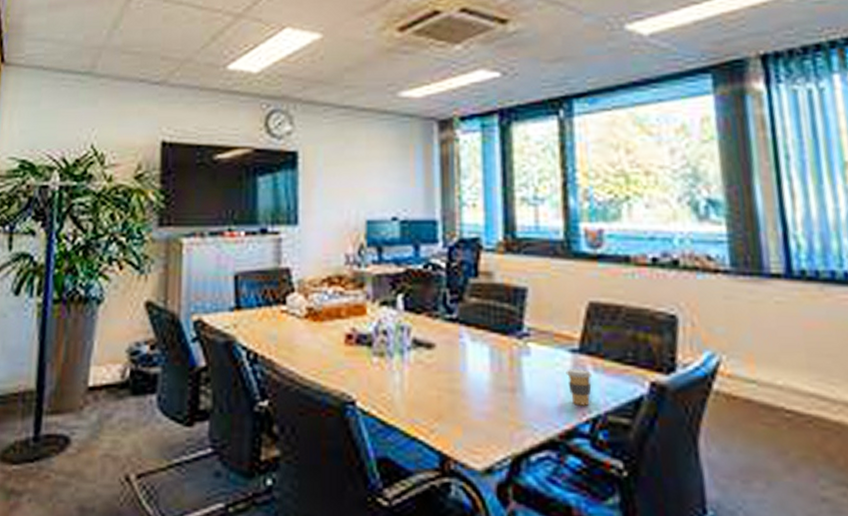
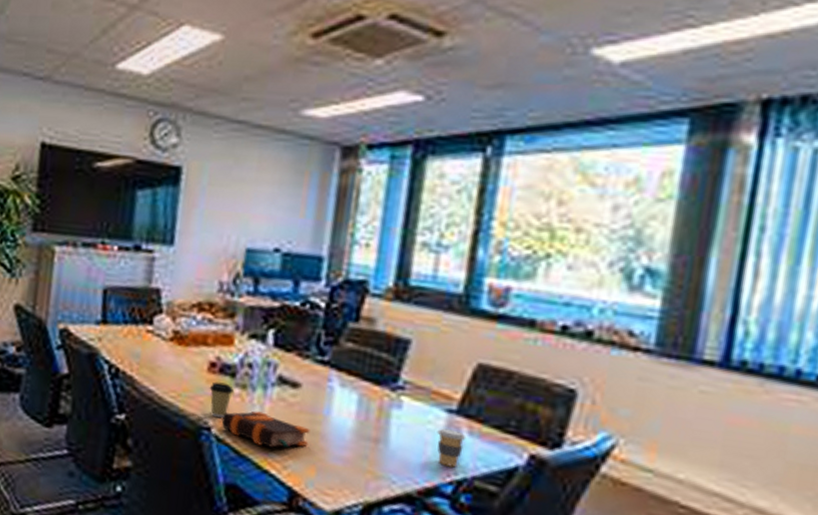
coffee cup: none [348,353,372,389] -> present [209,381,234,418]
bible: none [364,377,451,413] -> present [221,411,310,448]

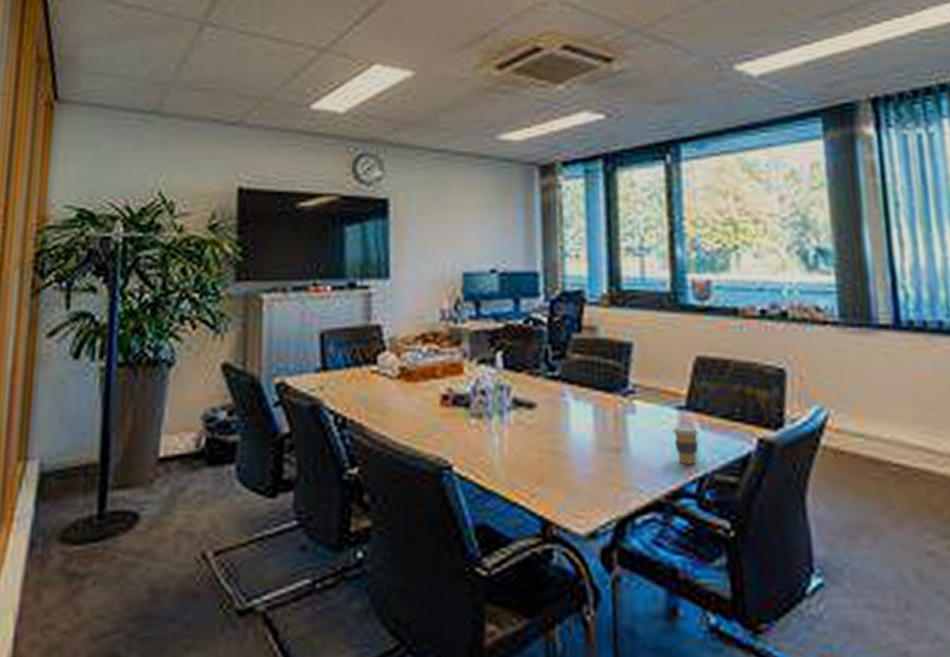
coffee cup: present [209,381,234,418] -> none [444,415,470,453]
bible: present [221,411,310,448] -> none [461,440,553,476]

